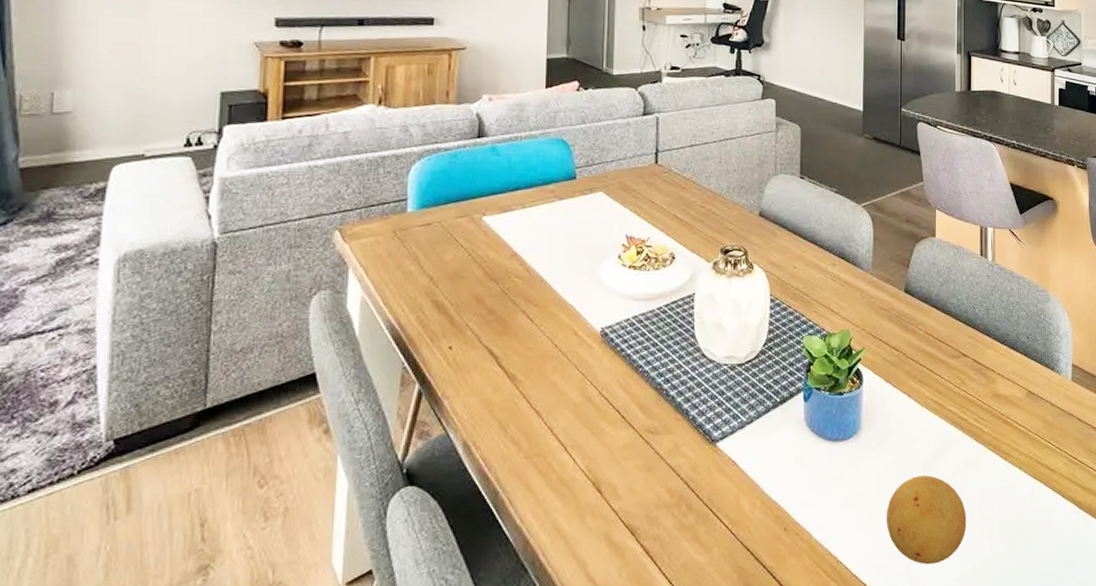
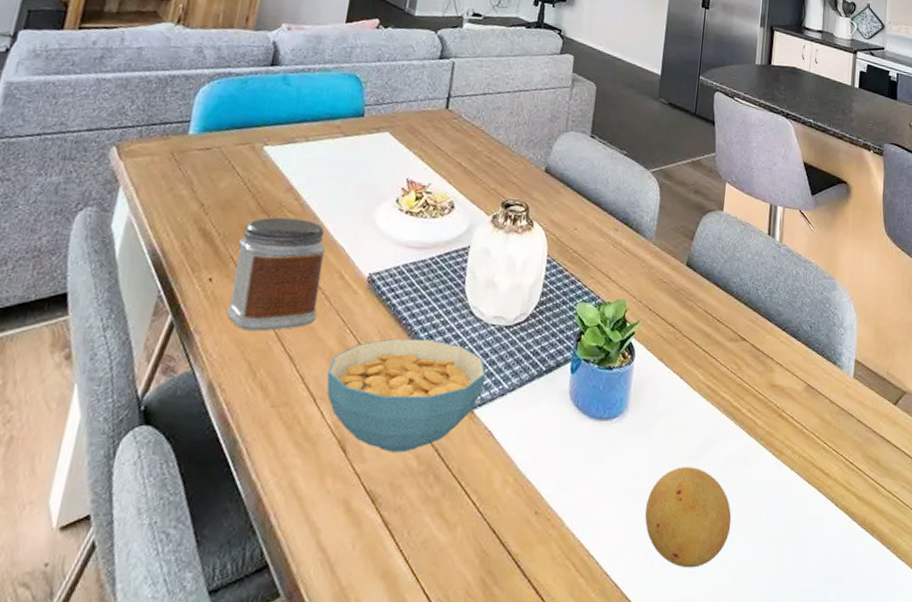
jar: none [471,283,556,392] -> present [227,217,326,331]
cereal bowl: none [574,383,724,489] -> present [326,338,486,452]

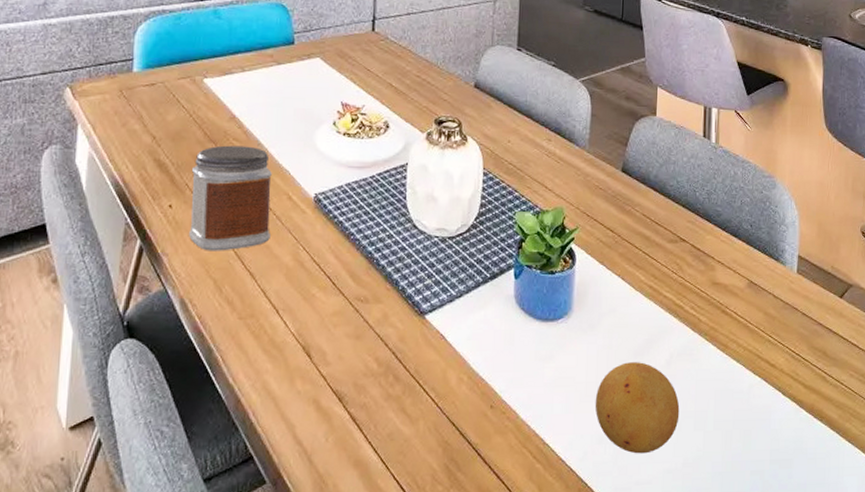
cereal bowl: present [326,338,486,452] -> none [286,252,434,356]

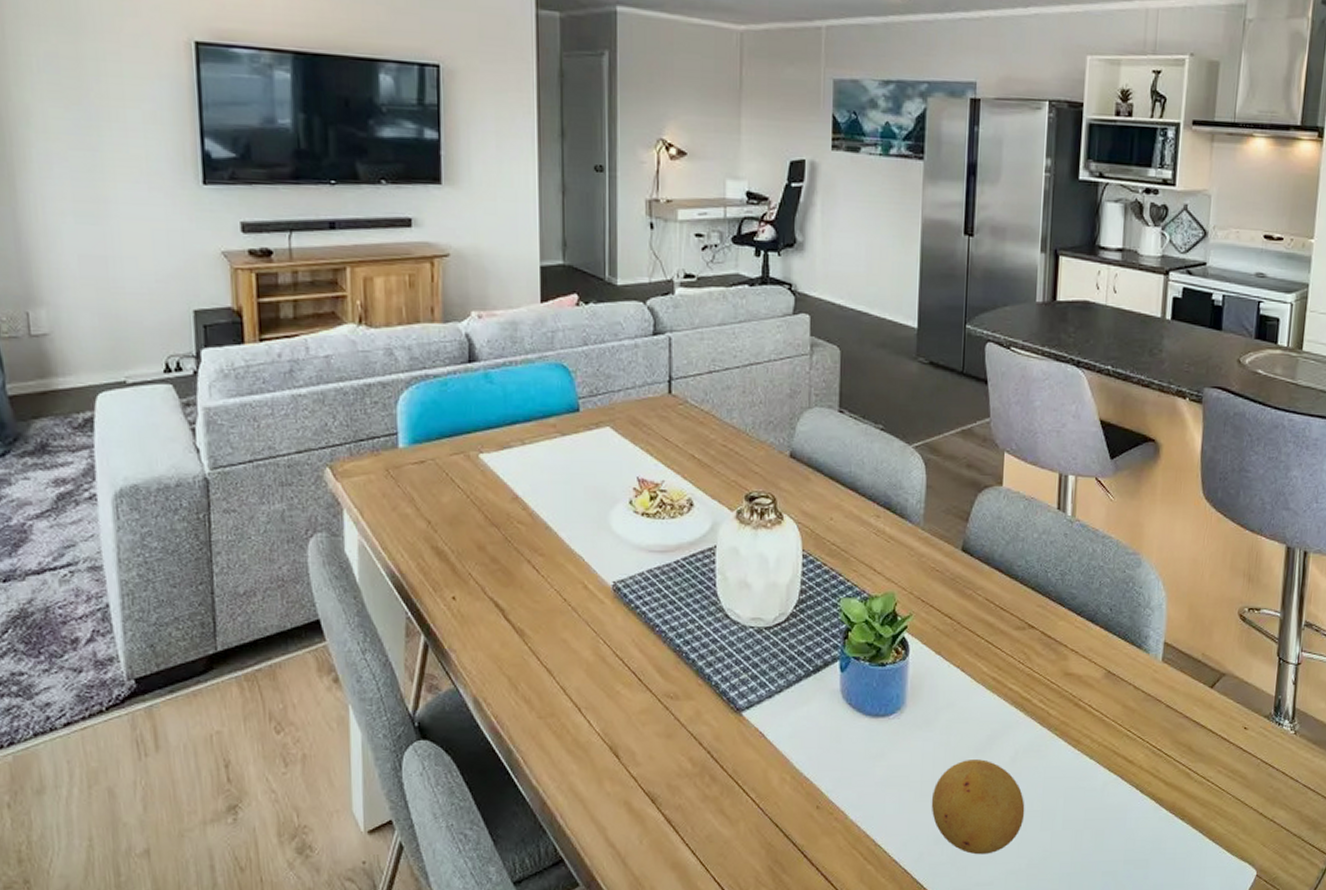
jar: present [189,145,272,251] -> none [473,529,567,647]

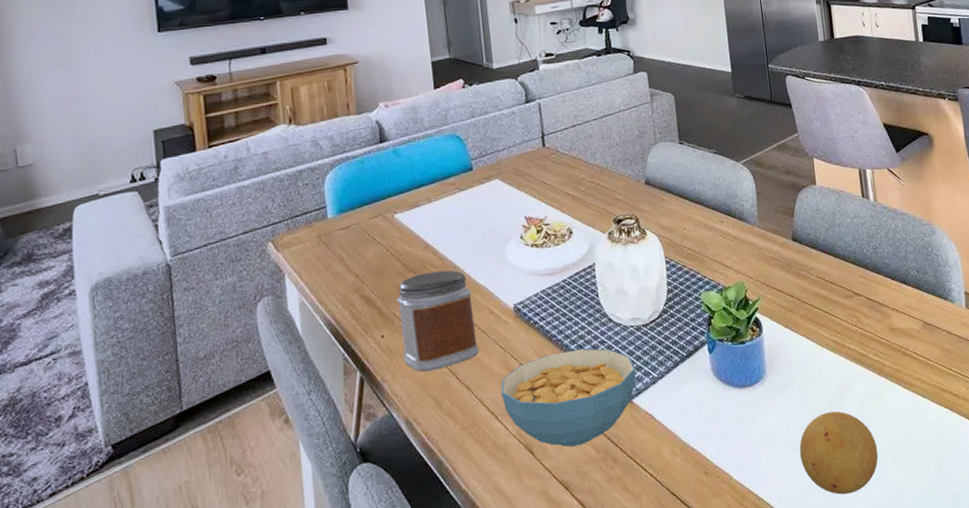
jar: none [473,529,567,647] -> present [396,270,479,372]
cereal bowl: none [588,645,750,756] -> present [501,348,636,447]

